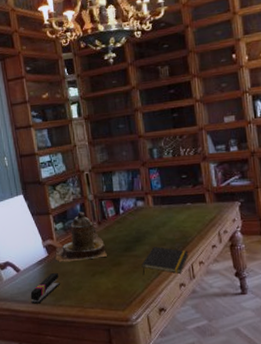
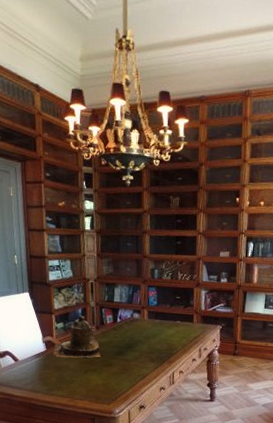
stapler: present [30,272,60,304] -> none [25,365,55,391]
notepad: present [141,247,188,275] -> none [129,354,171,379]

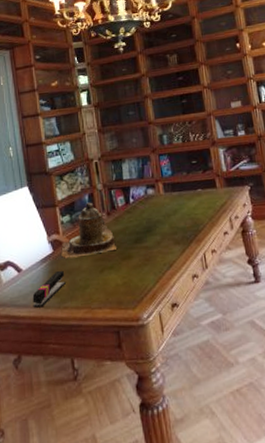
stapler: none [25,365,55,391] -> present [32,270,66,308]

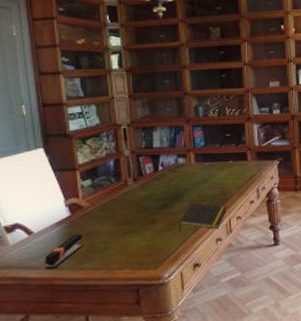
teapot: present [61,202,116,259] -> none [80,168,141,222]
notepad: none [152,236,200,268] -> present [178,203,227,232]

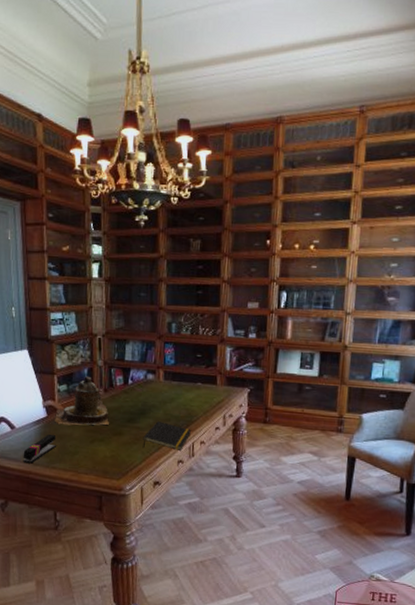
teapot: none [80,168,141,222] -> present [55,376,109,426]

